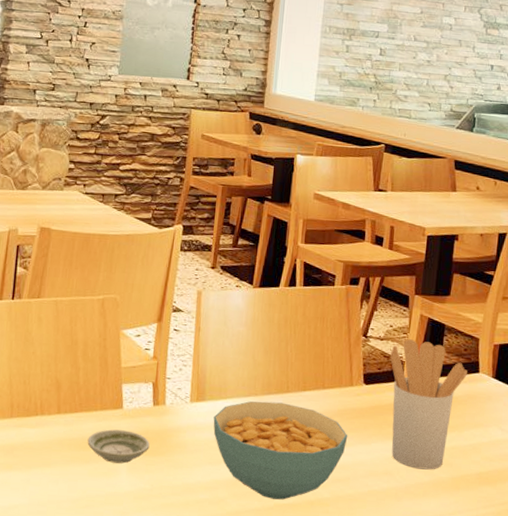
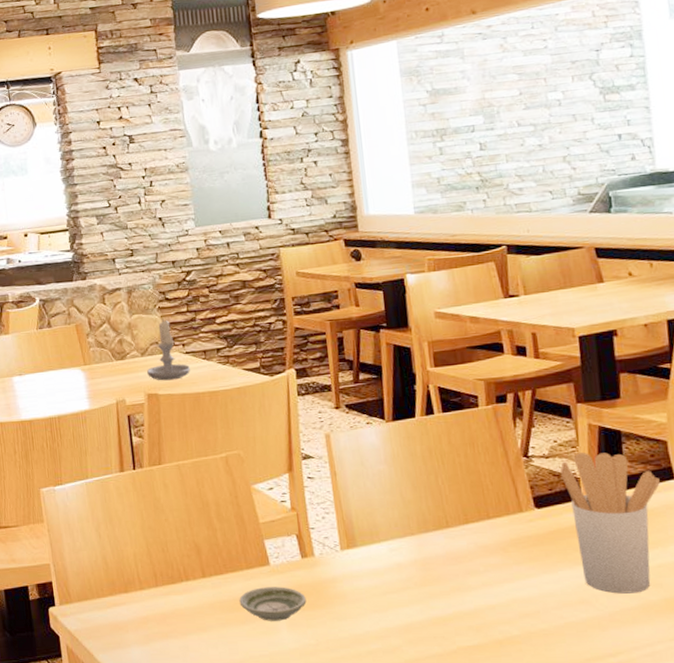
candle: none [44,156,86,218] -> present [147,318,190,381]
cereal bowl: present [213,401,348,500] -> none [369,539,529,642]

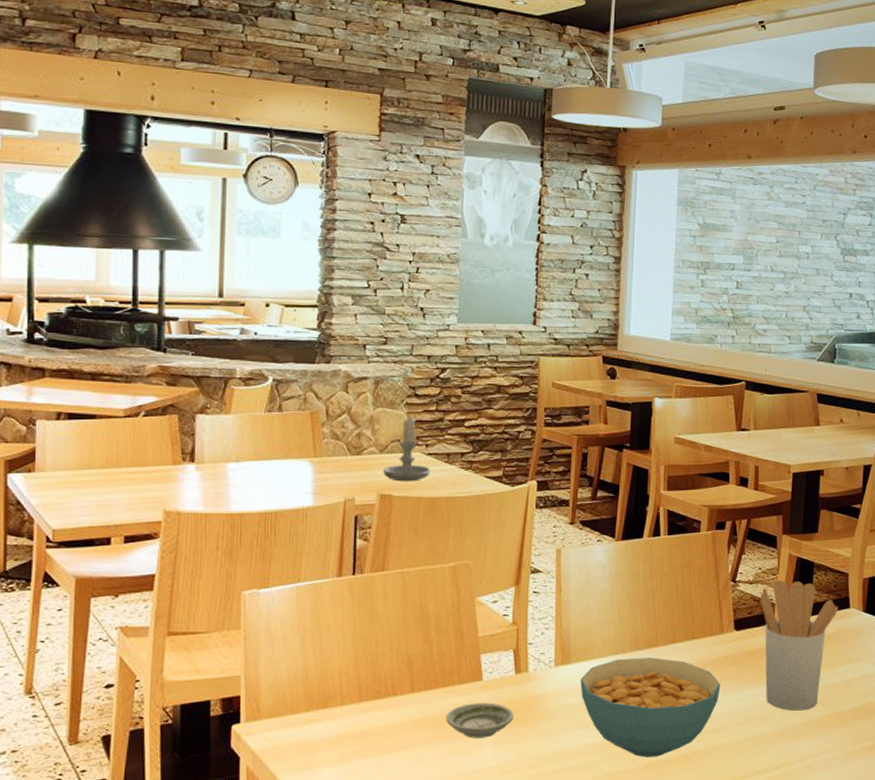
cereal bowl: none [369,539,529,642] -> present [580,657,721,757]

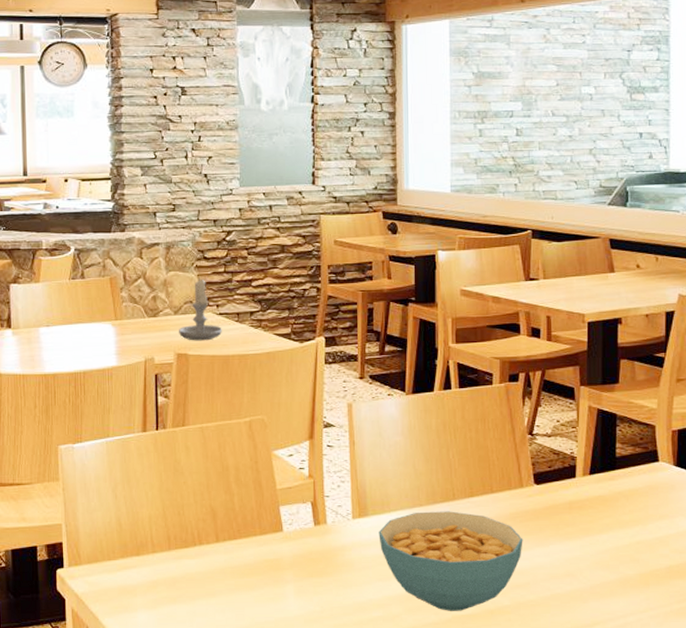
saucer: present [446,703,514,738] -> none [250,553,315,588]
utensil holder: present [760,580,838,711] -> none [560,433,646,568]

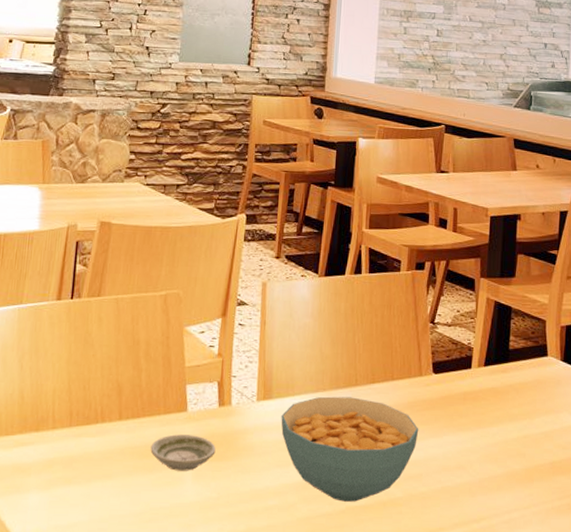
candle: present [179,277,222,341] -> none [105,147,148,211]
saucer: none [250,553,315,588] -> present [150,434,216,471]

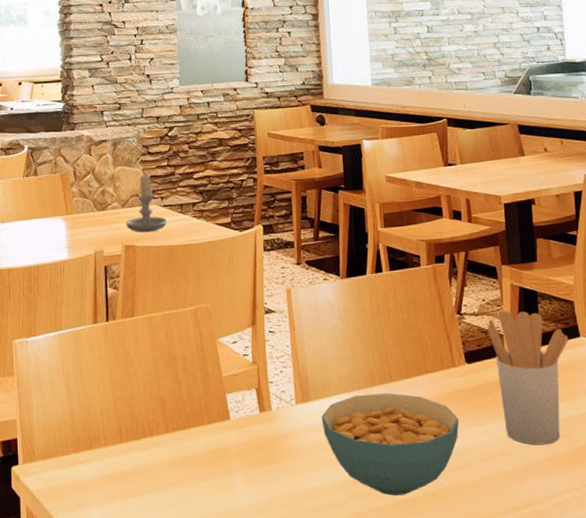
candle: none [105,147,148,211] -> present [126,171,167,233]
saucer: present [150,434,216,471] -> none [199,441,262,478]
utensil holder: none [459,324,536,462] -> present [488,311,568,446]

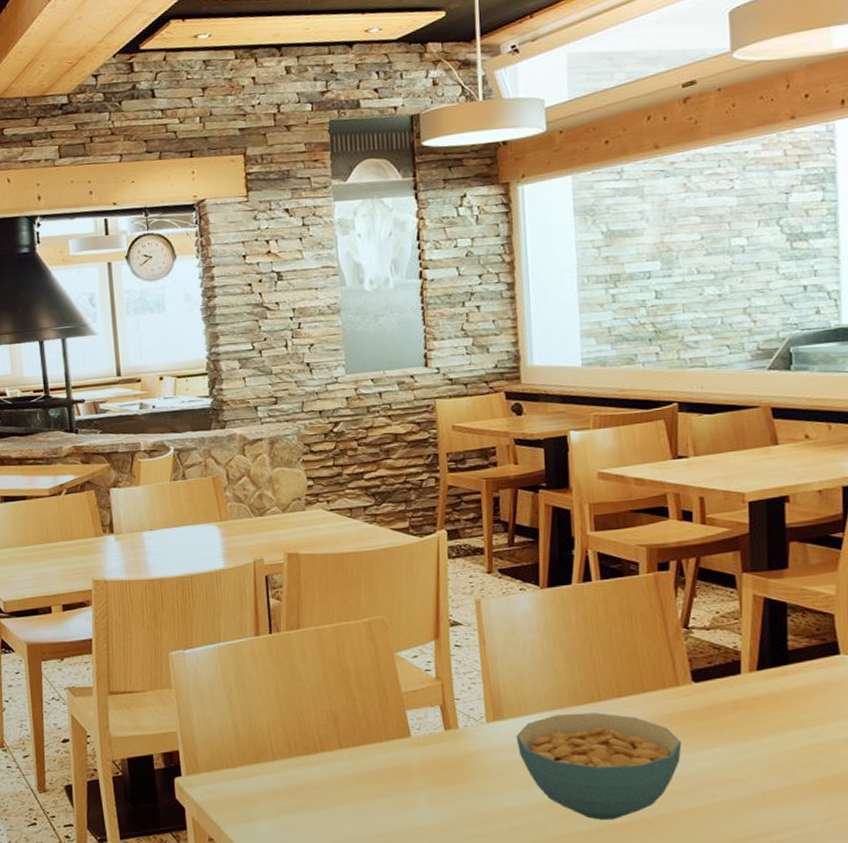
candle: present [126,171,167,233] -> none [288,472,334,540]
utensil holder: present [488,311,568,446] -> none [721,625,824,773]

